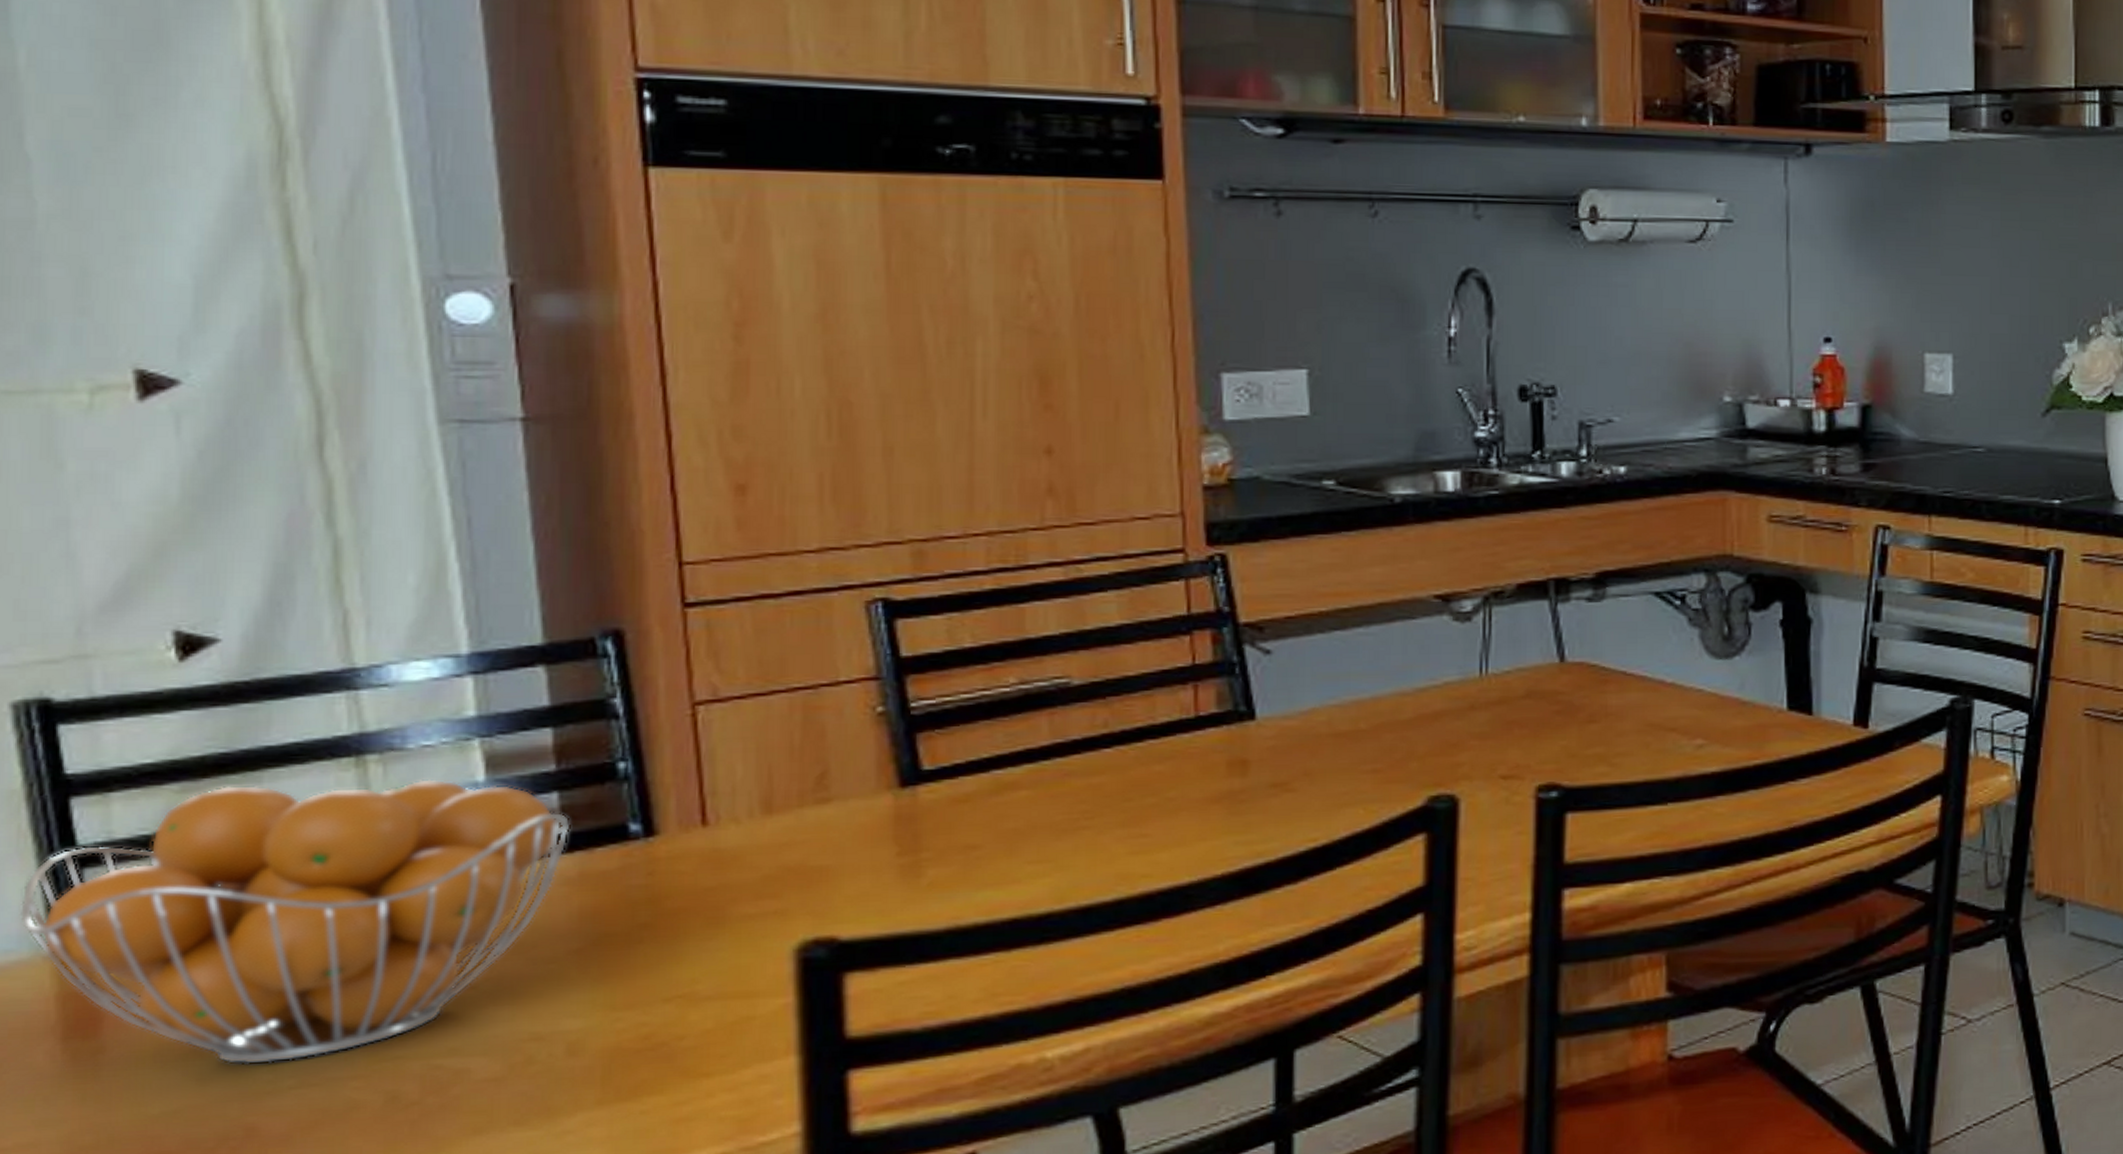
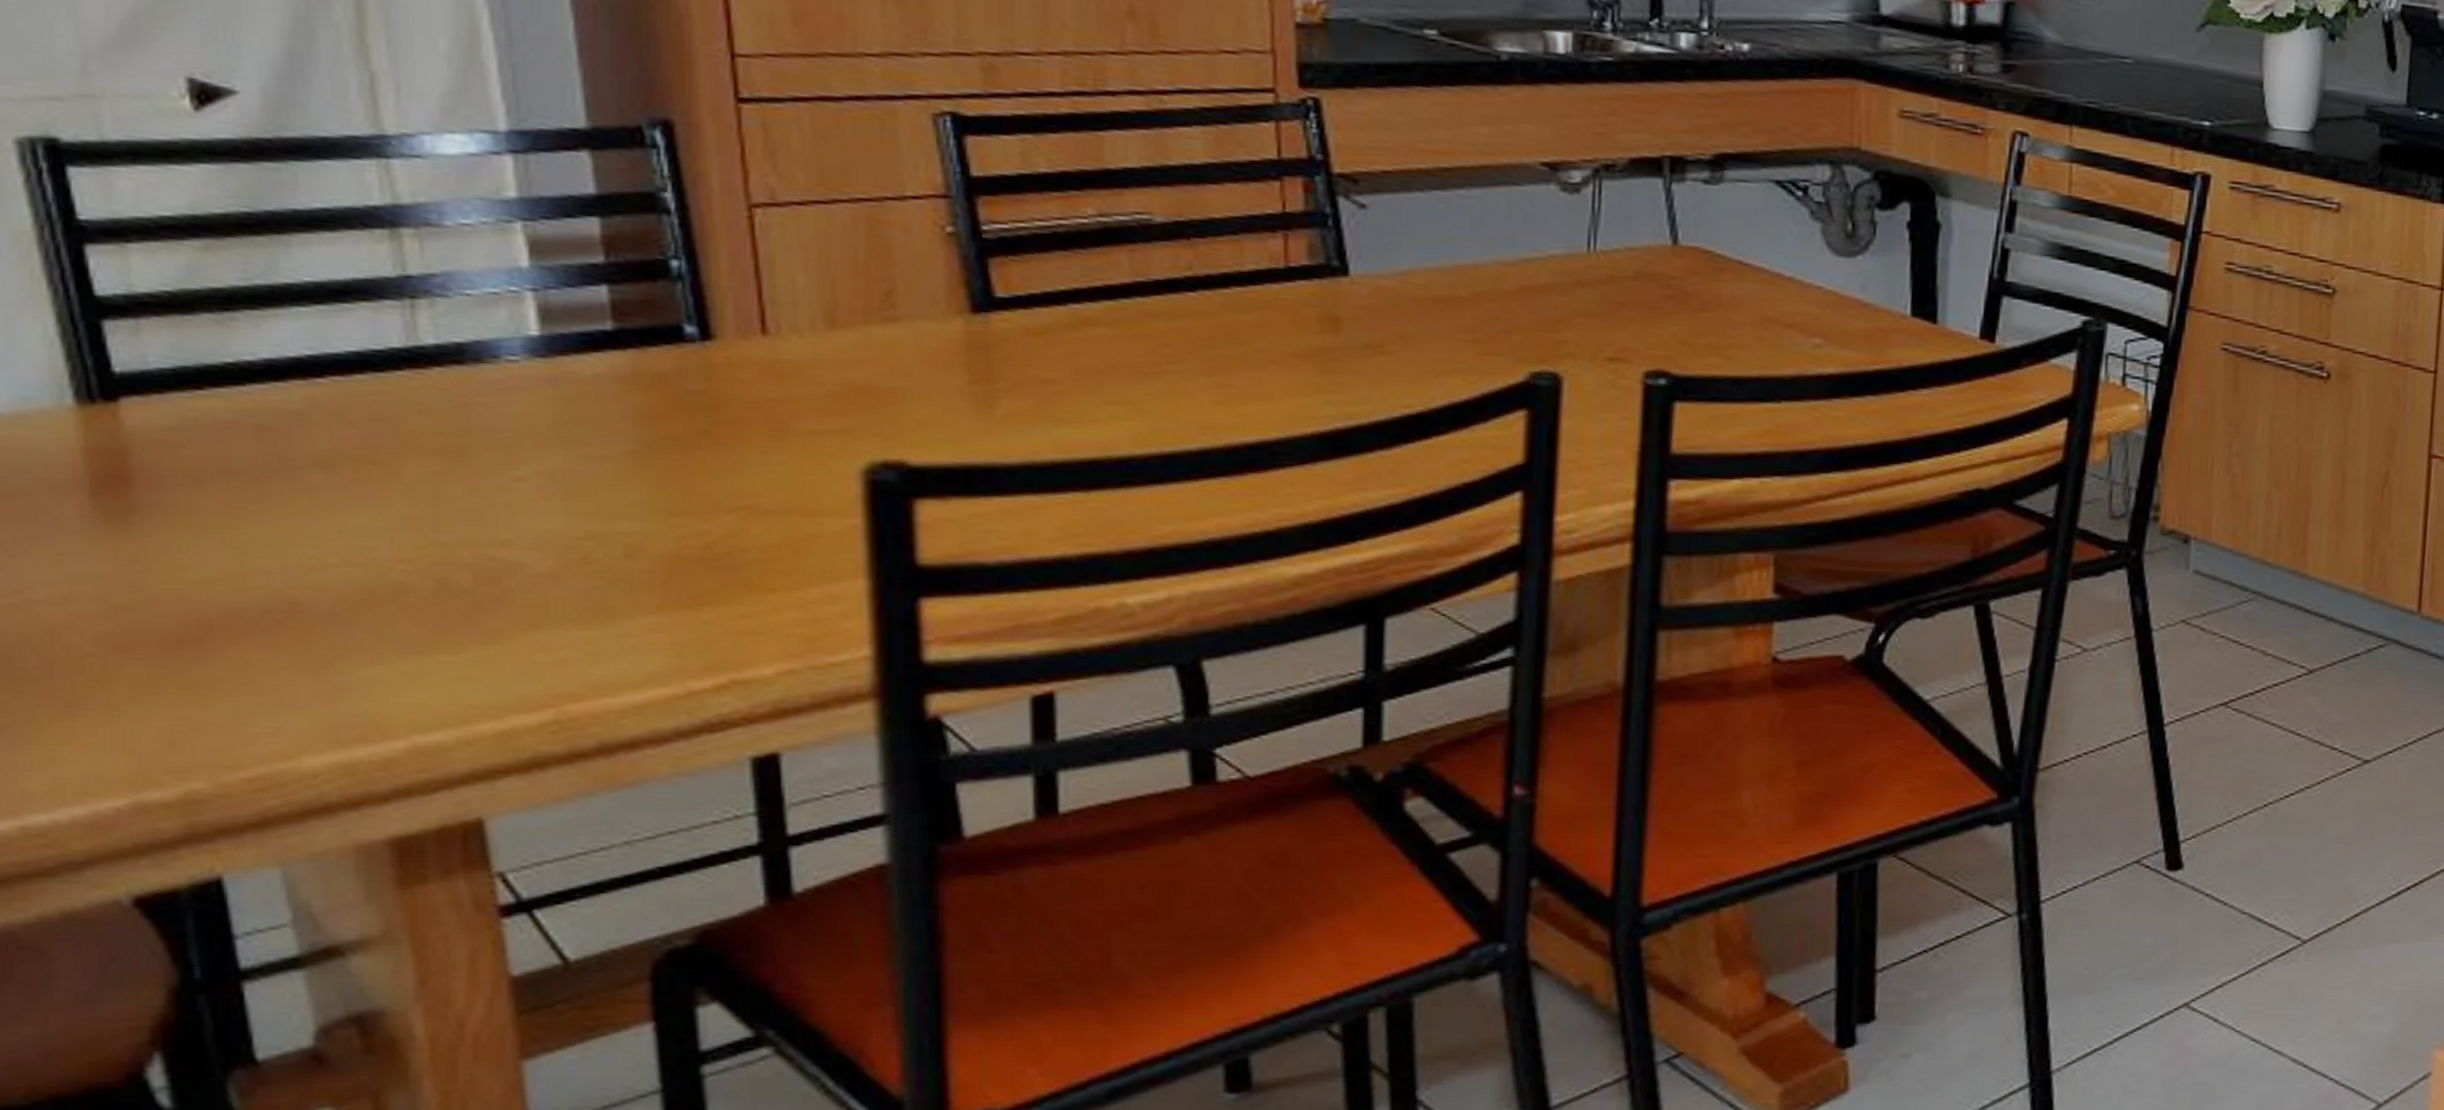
fruit basket: present [19,779,571,1065] -> none [37,246,622,539]

